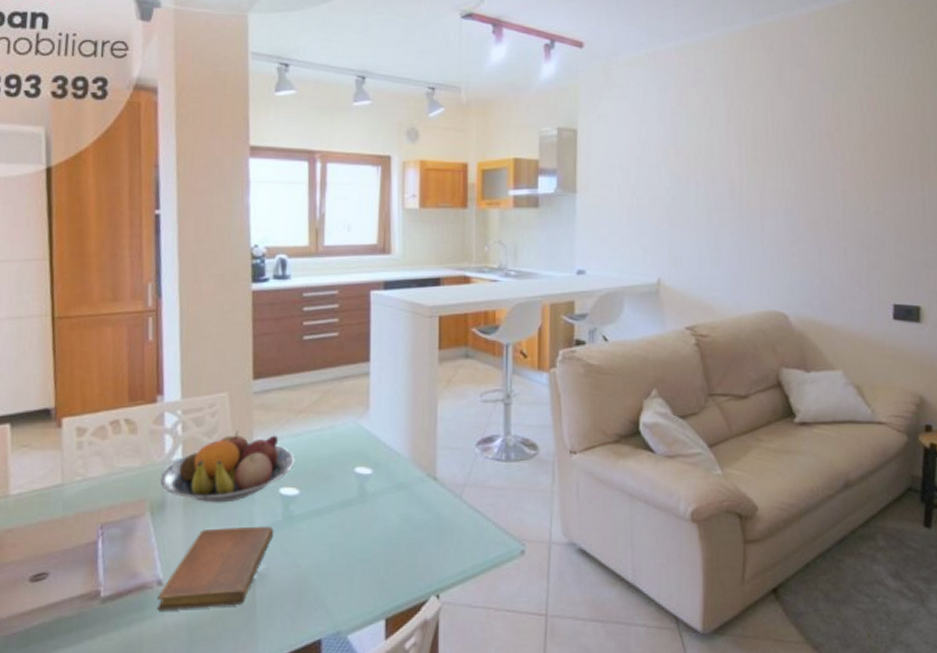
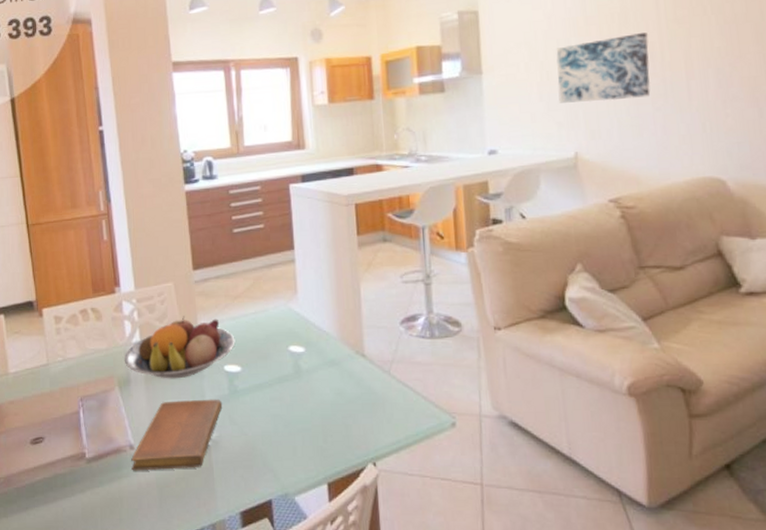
wall art: none [646,168,730,231] -> present [556,33,651,103]

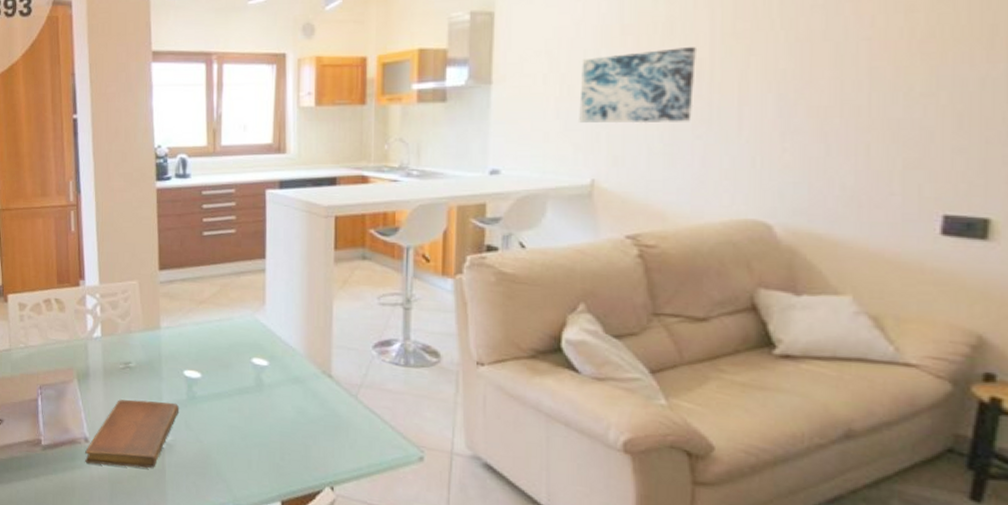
fruit bowl: present [125,316,235,379] -> none [85,316,197,379]

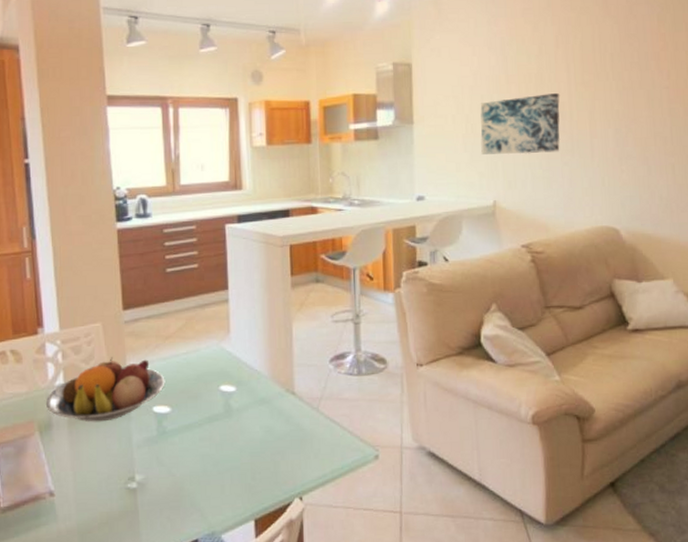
fruit bowl: none [85,316,197,379] -> present [46,357,165,422]
notebook: present [85,399,178,469] -> none [51,440,149,519]

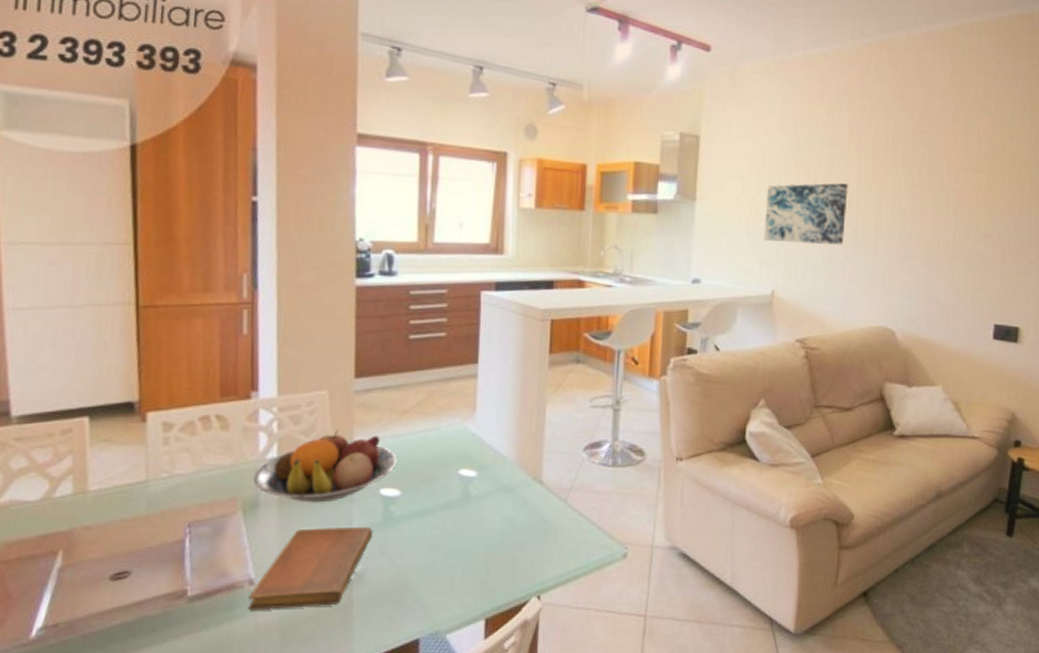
notebook: none [51,440,149,519] -> present [248,526,372,611]

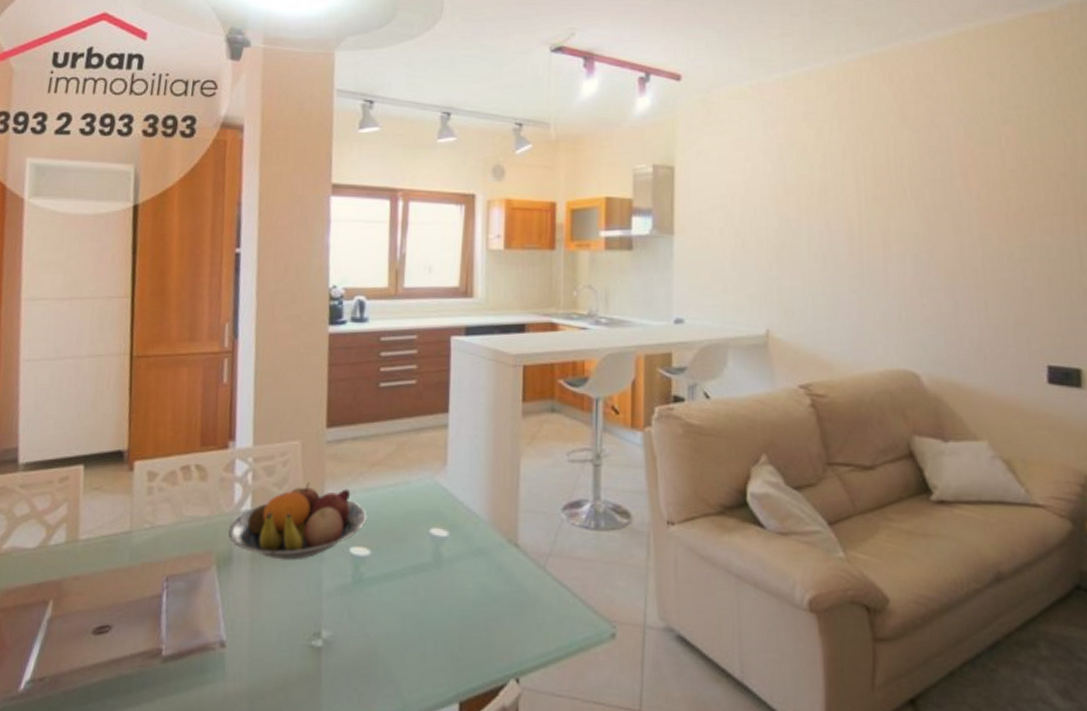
notebook: present [248,526,372,611] -> none [218,587,342,676]
wall art: present [764,183,848,245] -> none [752,209,847,278]

